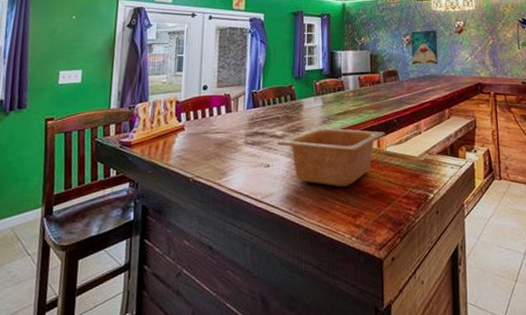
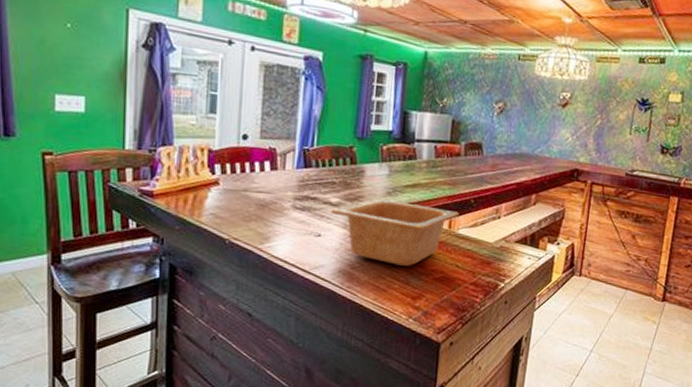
wall art: present [411,30,438,65] -> none [501,97,537,142]

